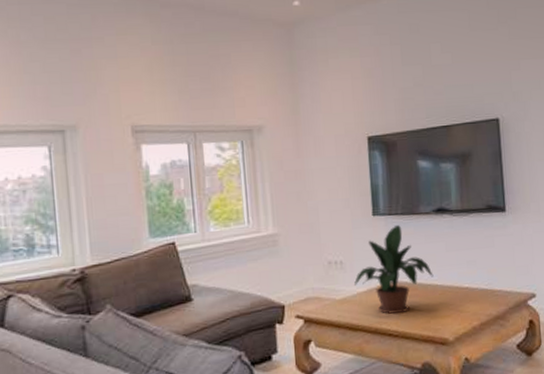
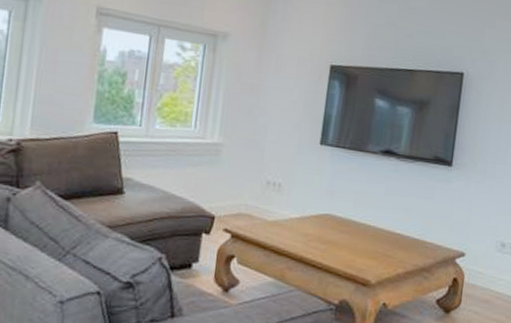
potted plant: present [354,224,434,314] -> none [289,158,369,246]

